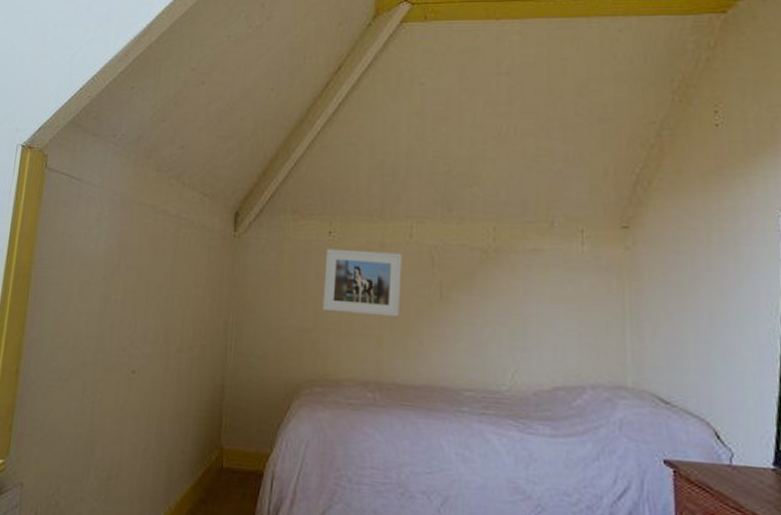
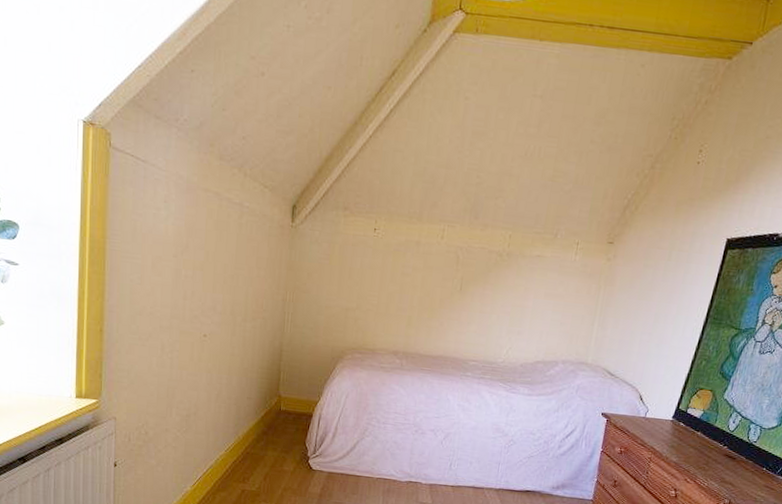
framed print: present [323,248,402,317] -> none [365,243,434,303]

